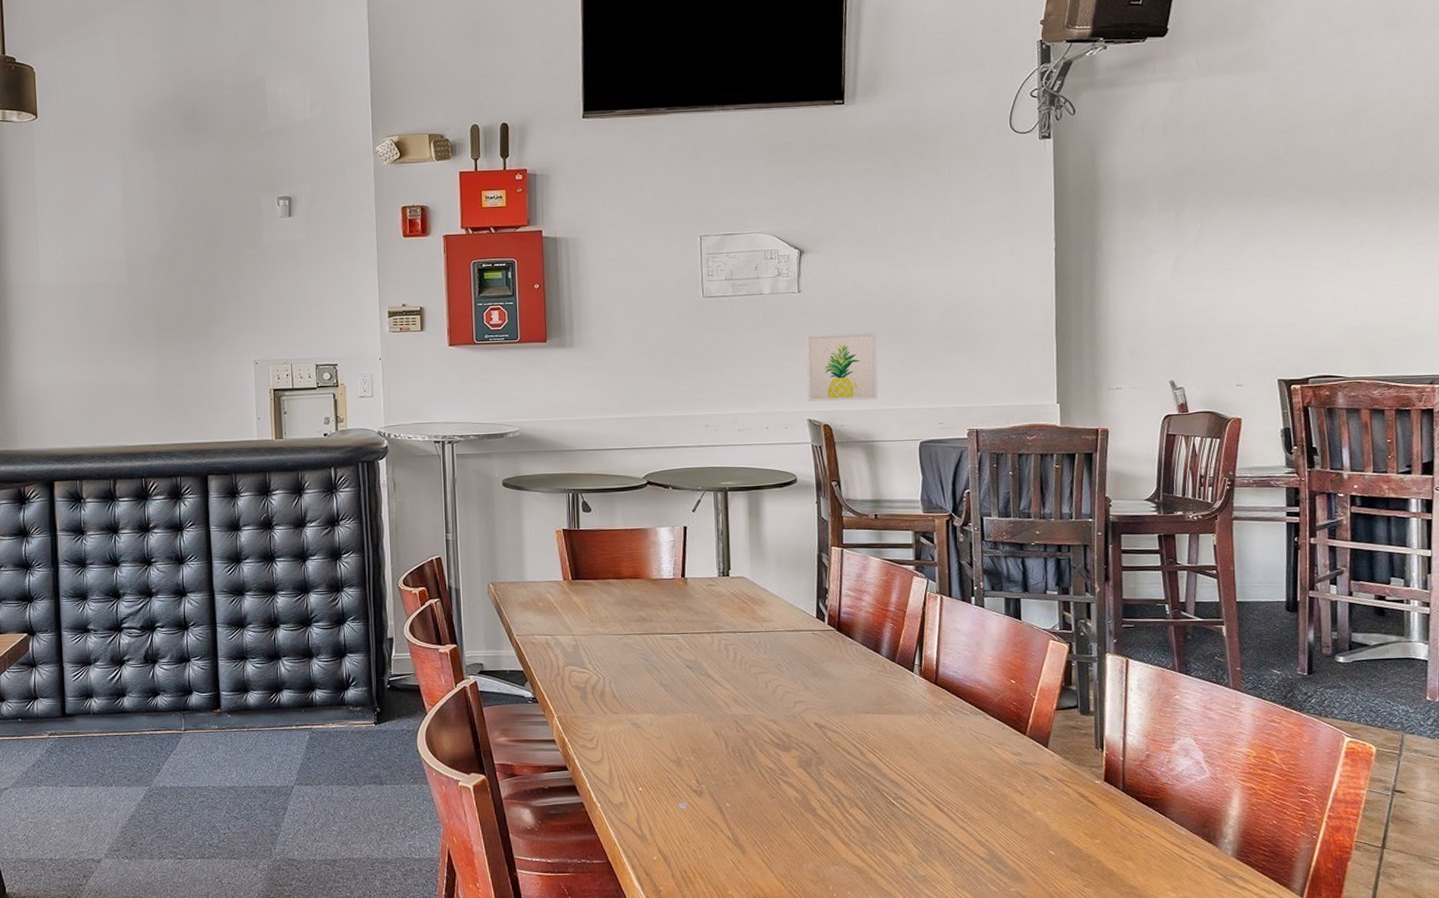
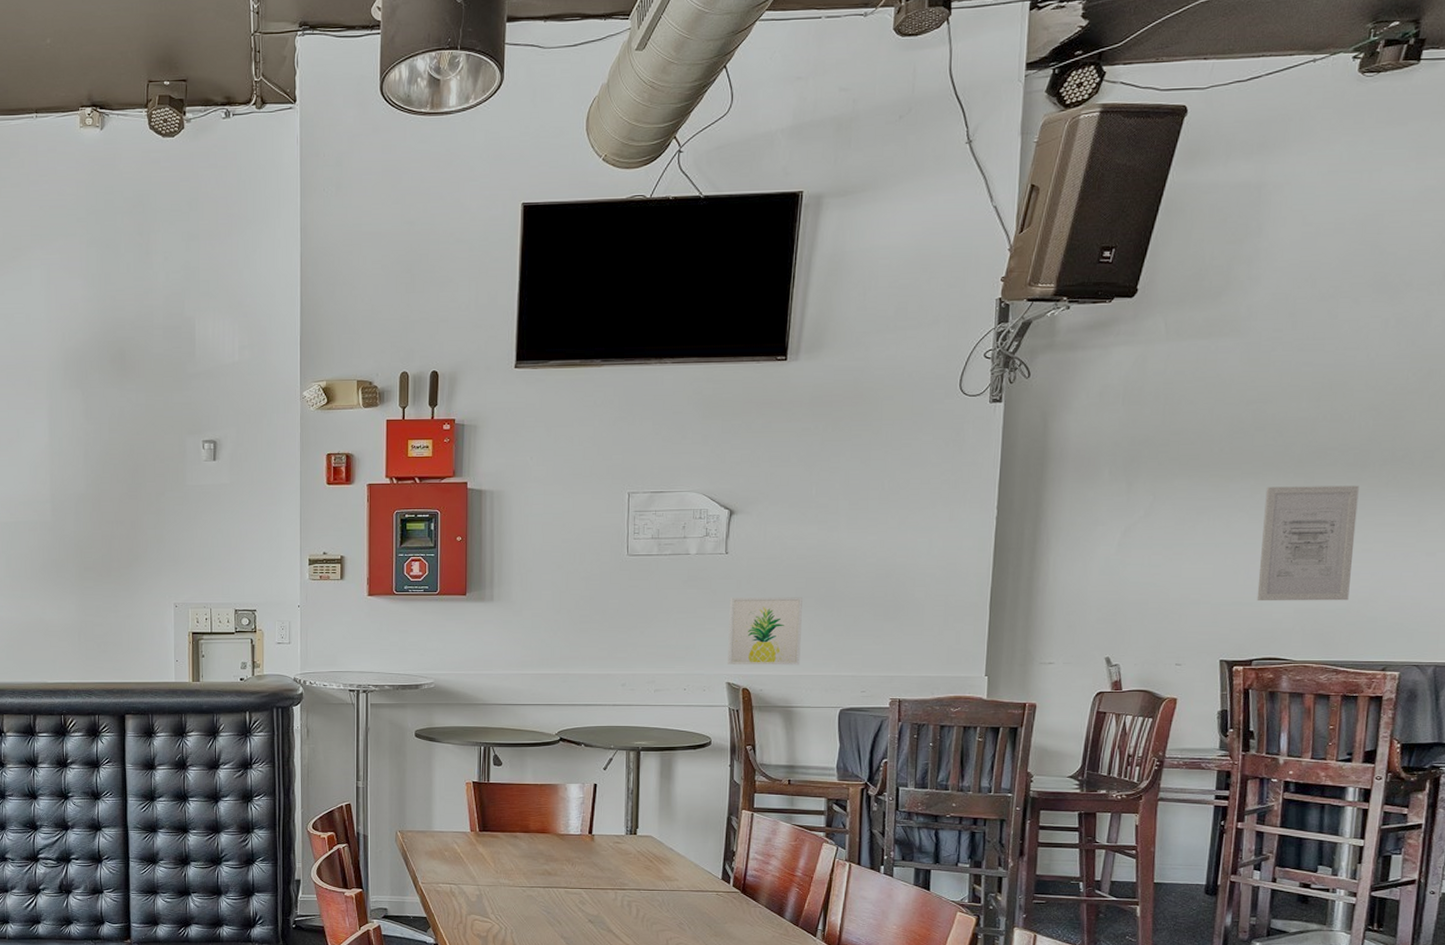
wall art: none [1305,207,1392,322] -> present [1256,485,1359,602]

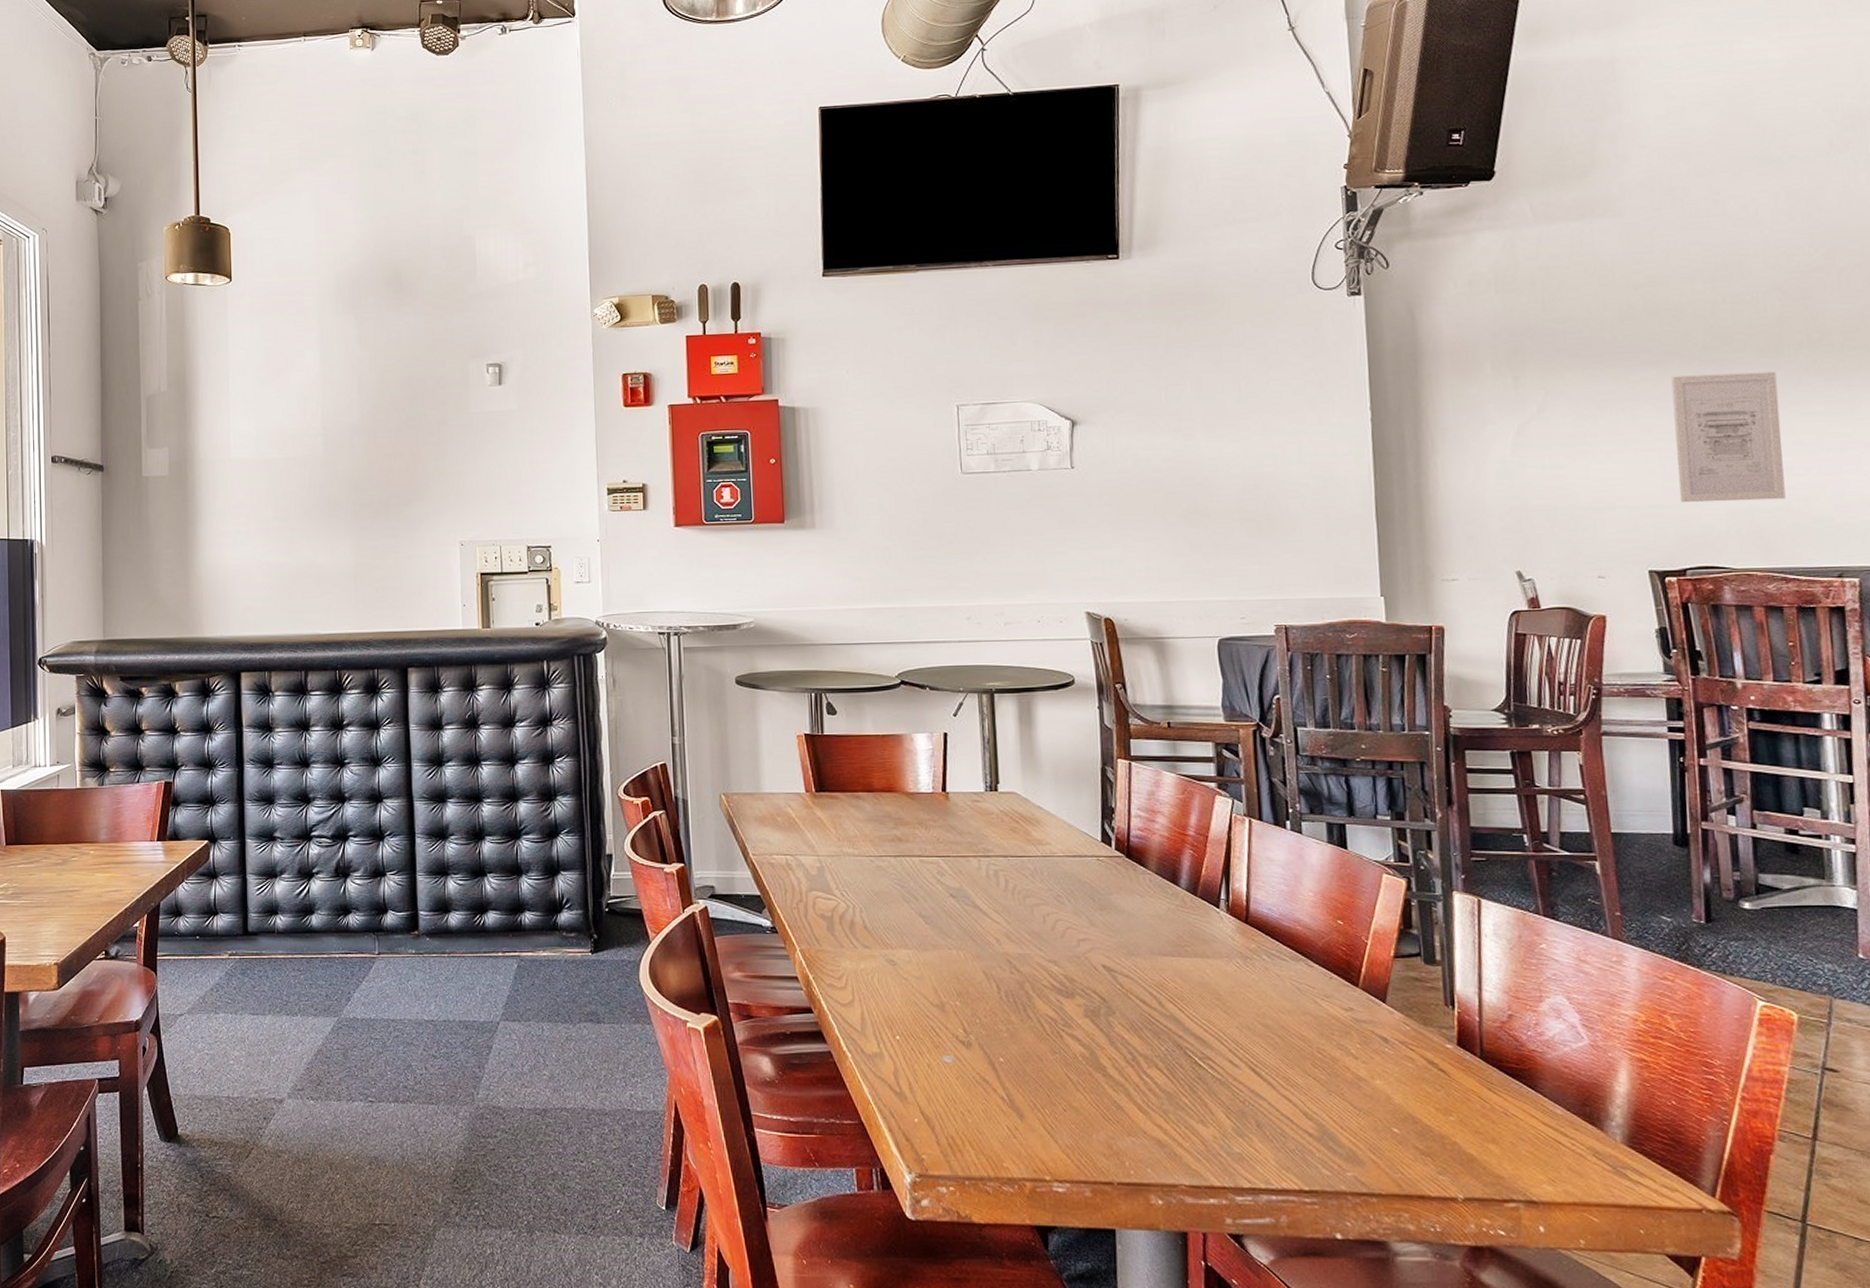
wall art: present [728,597,802,666] -> none [1080,514,1167,593]

